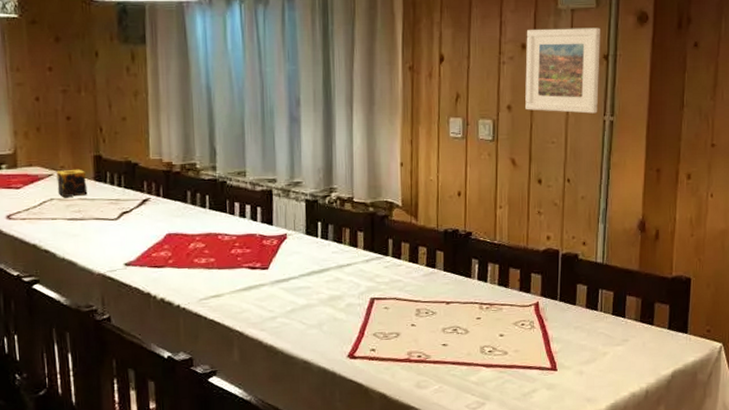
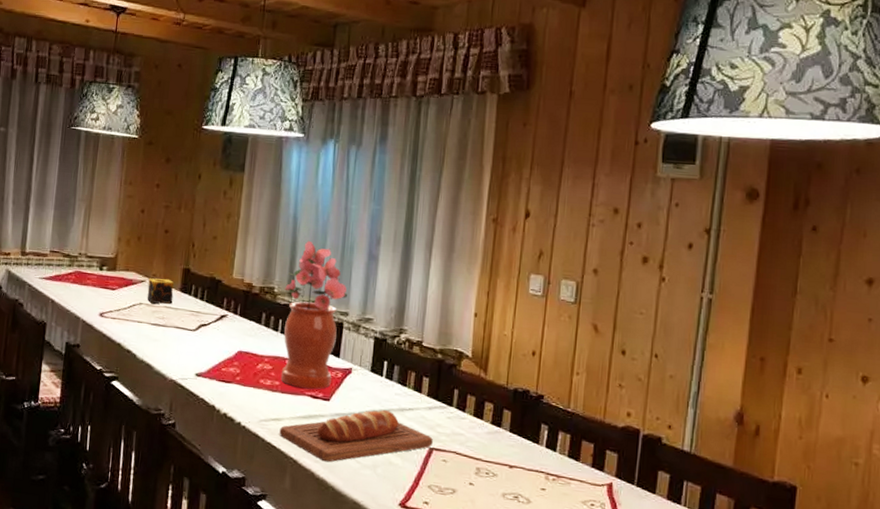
potted flower: none [207,110,273,261] -> present [280,240,347,389]
bread loaf: none [221,270,373,329] -> present [279,410,433,462]
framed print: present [525,27,600,114] -> none [613,194,703,289]

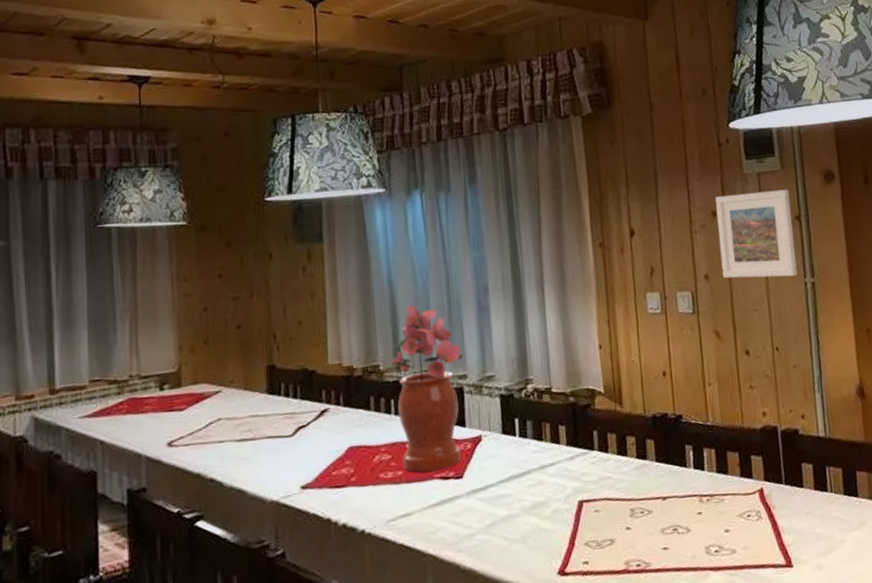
candle: present [147,278,174,304] -> none [225,383,260,416]
bread loaf: present [279,410,433,462] -> none [411,472,581,549]
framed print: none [613,194,703,289] -> present [715,189,798,279]

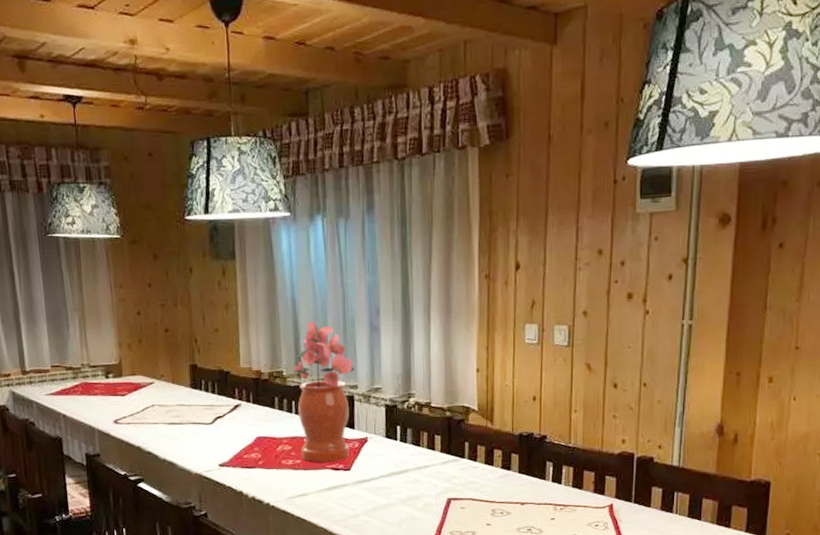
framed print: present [715,189,798,279] -> none [602,231,680,318]

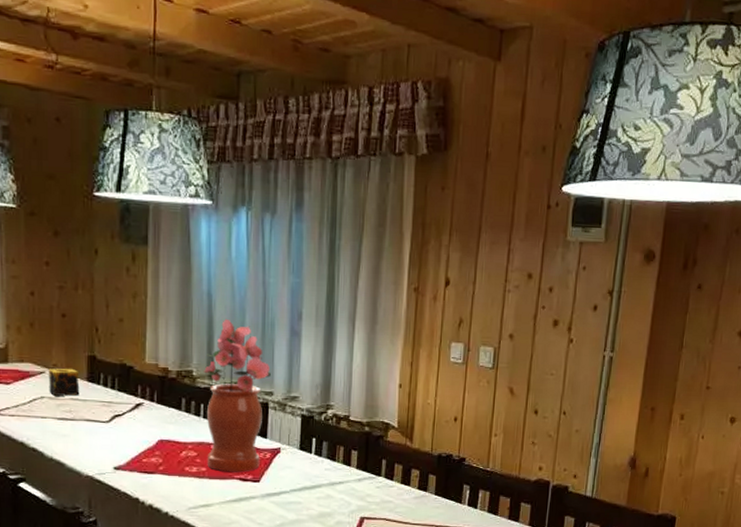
candle: none [157,378,185,403] -> present [48,368,80,396]

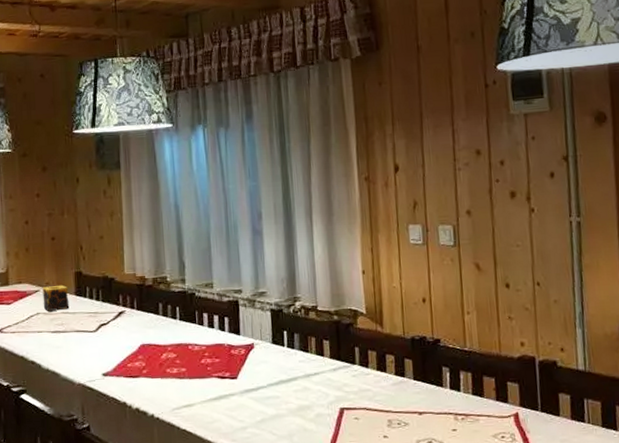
potted flower: present [204,318,271,472] -> none [177,226,238,371]

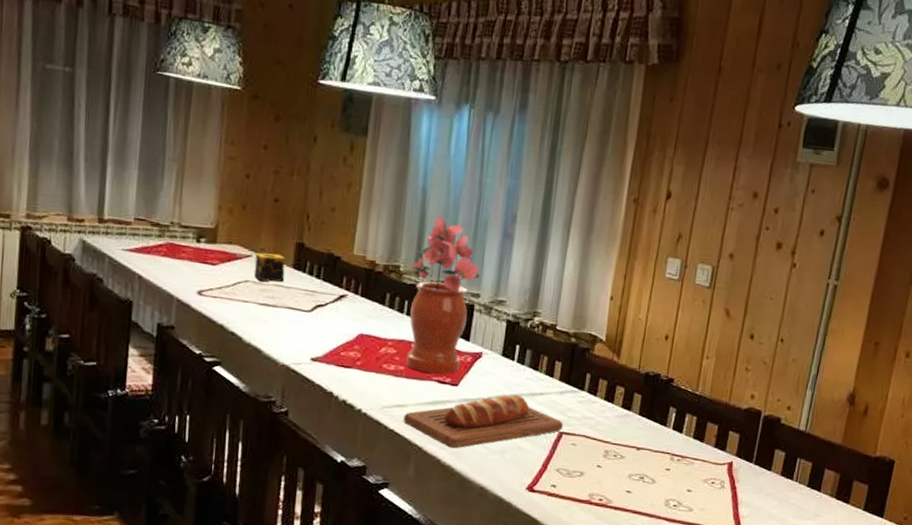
potted flower: none [177,226,238,371] -> present [405,215,479,374]
bread loaf: none [193,379,342,439] -> present [403,395,563,449]

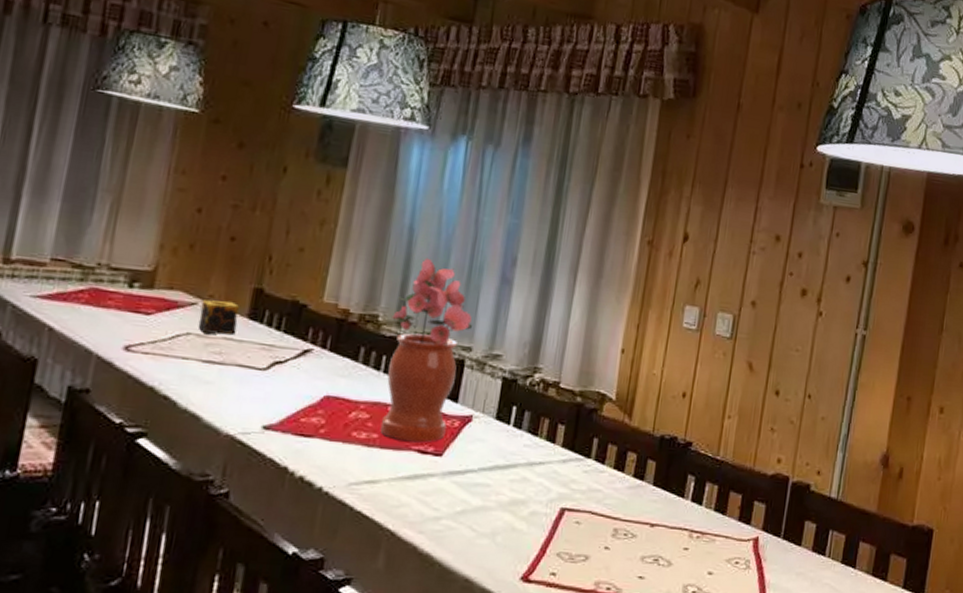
bread loaf: present [403,395,563,449] -> none [373,465,566,532]

